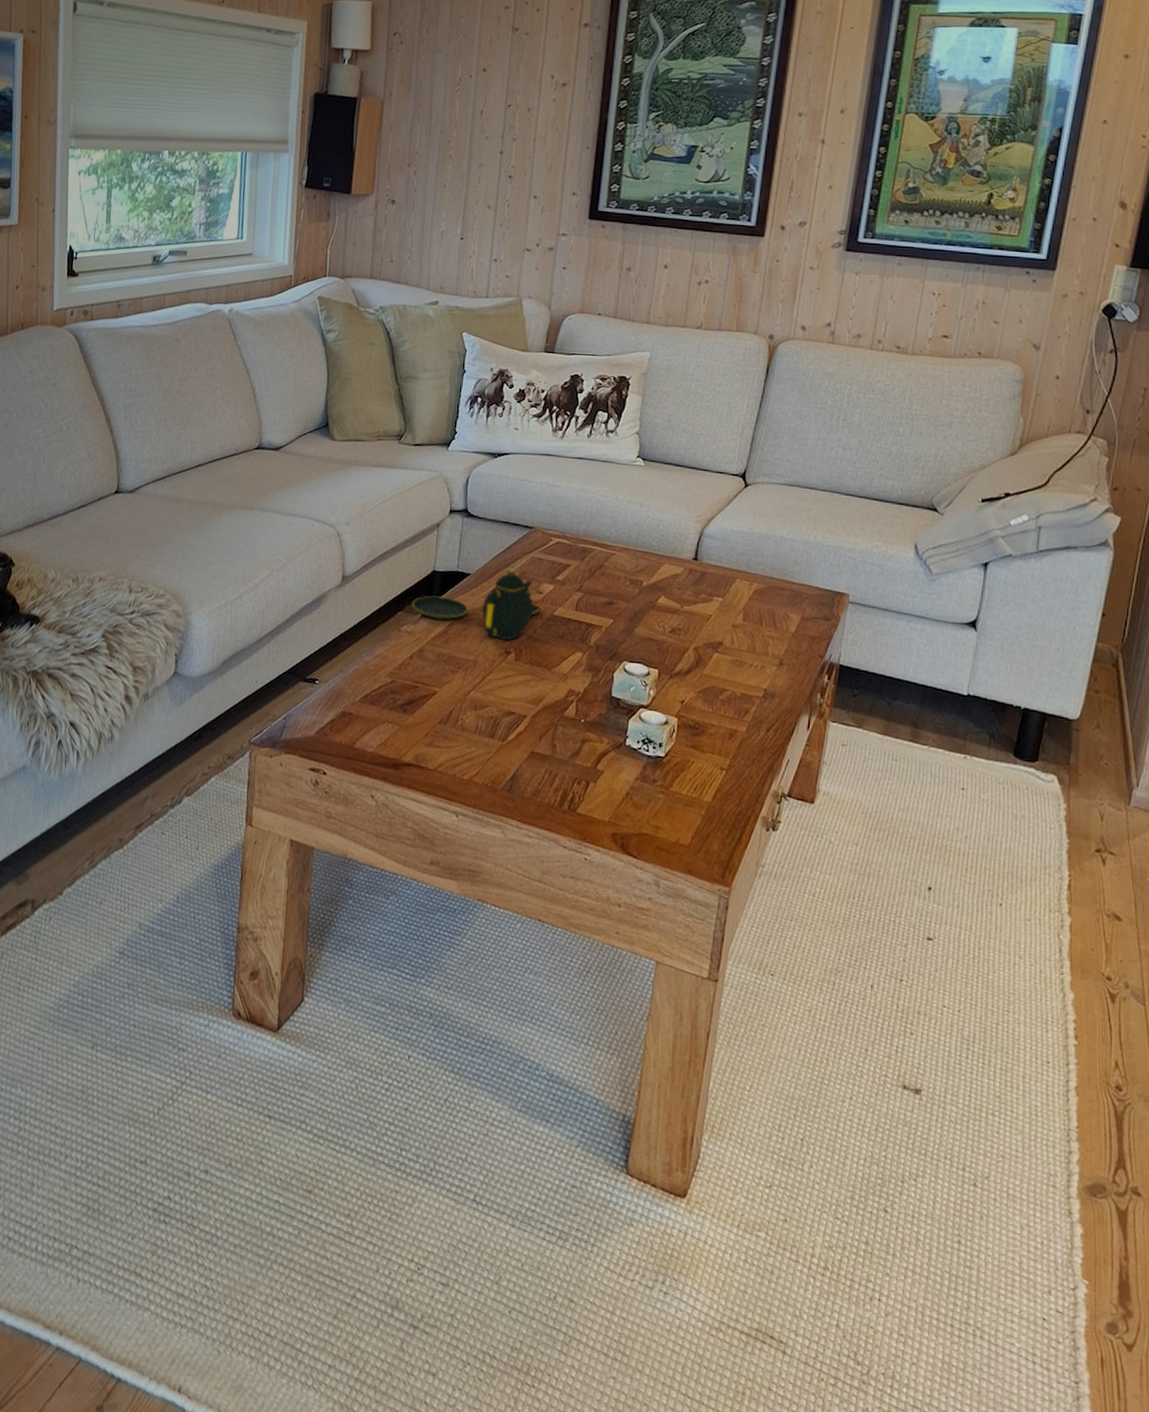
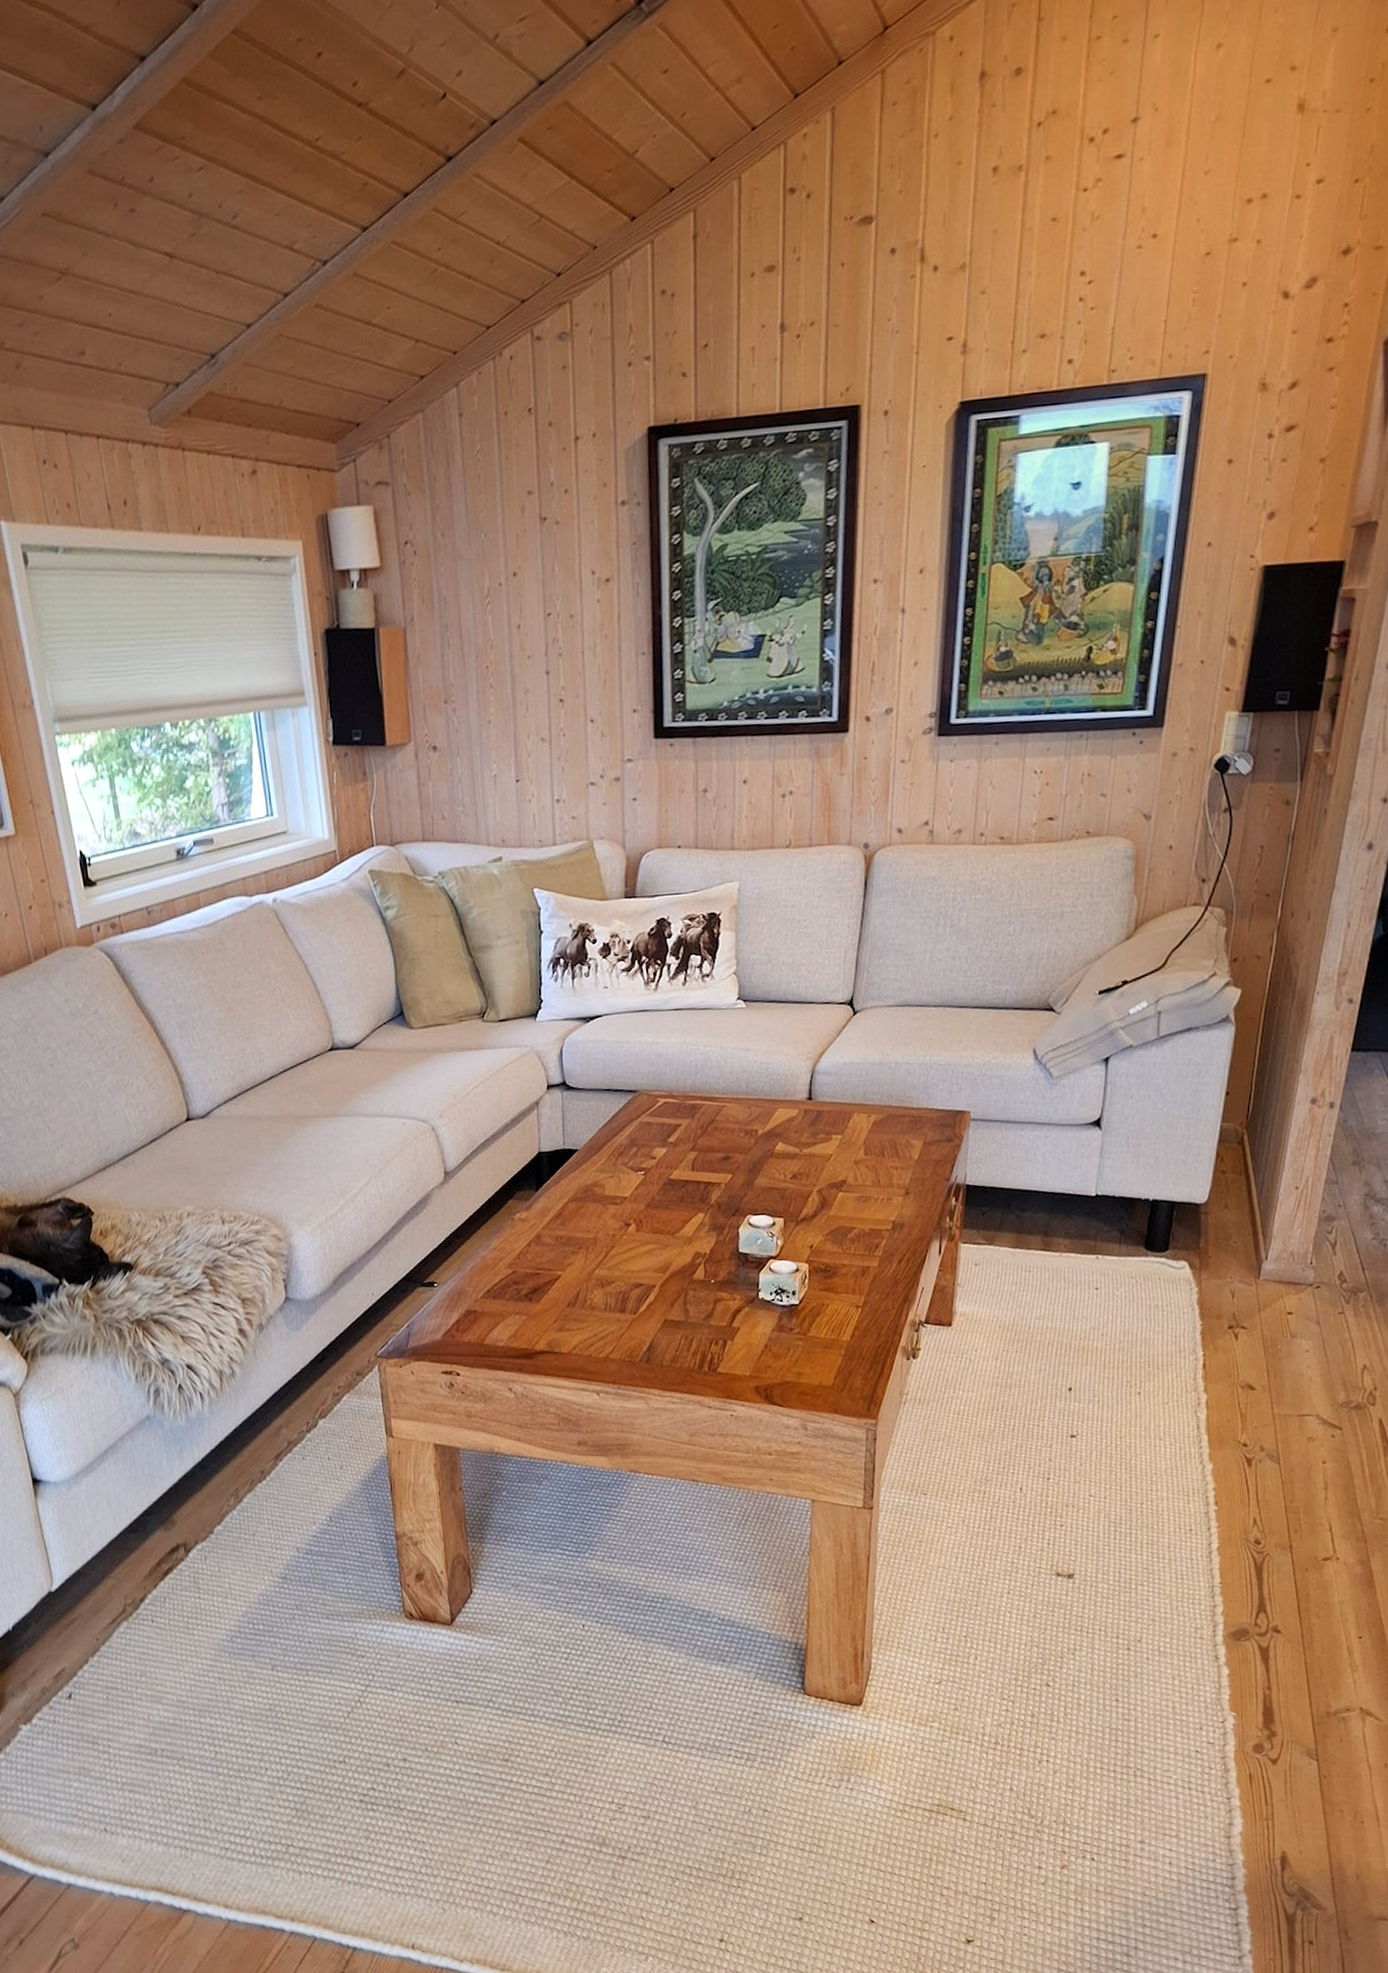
teapot: present [412,568,543,642] -> none [521,1137,658,1213]

